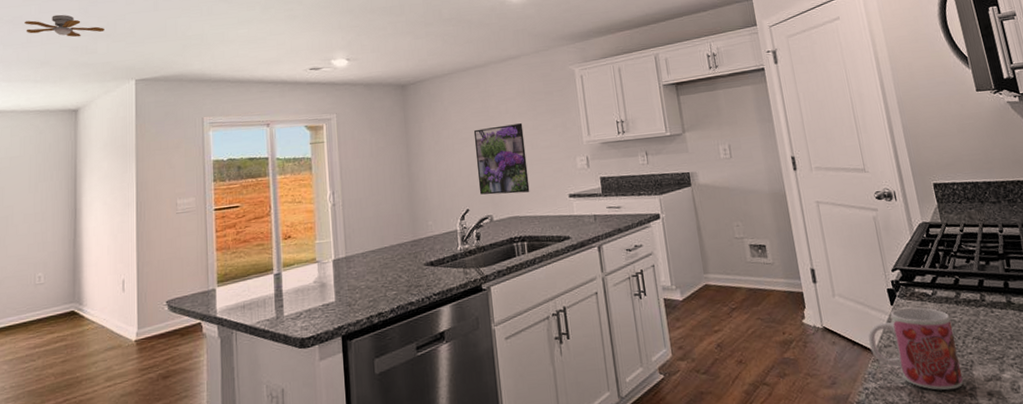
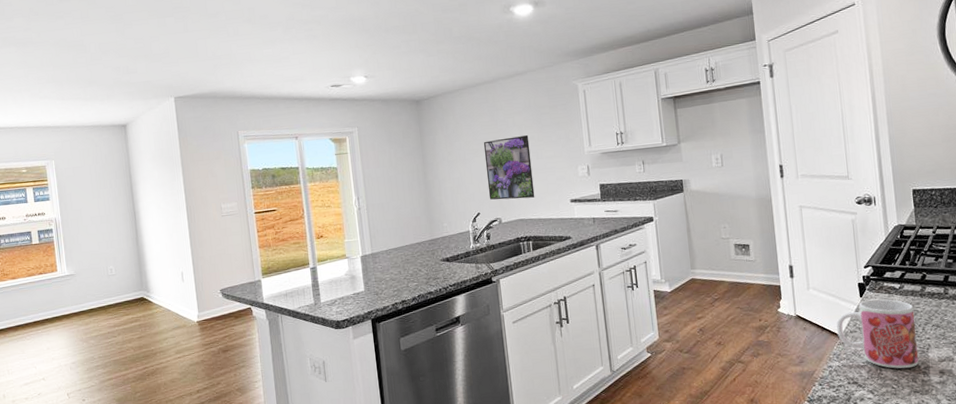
ceiling fan: present [25,14,104,37] -> none [69,36,142,58]

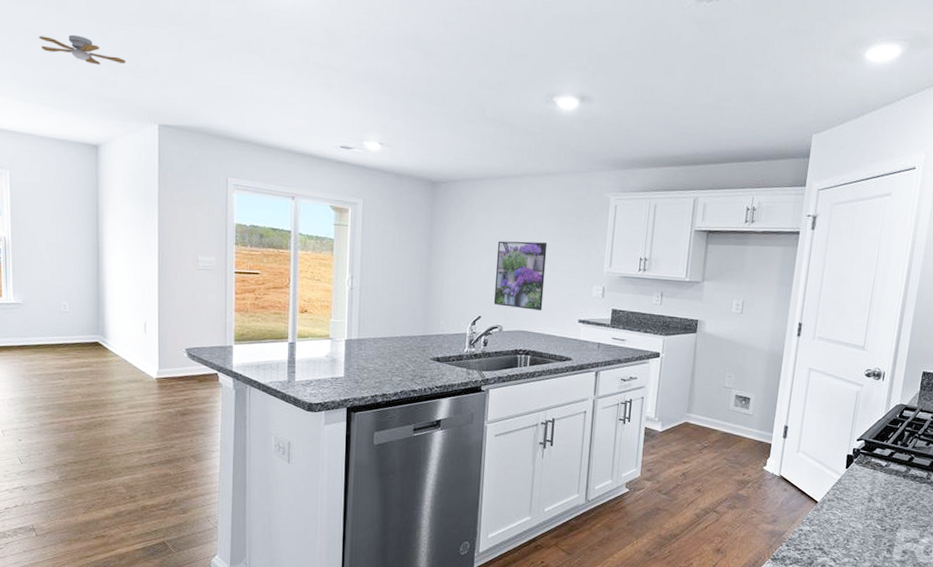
ceiling fan: none [69,36,142,58] -> present [39,34,126,66]
mug: present [836,299,919,369] -> none [815,472,894,544]

